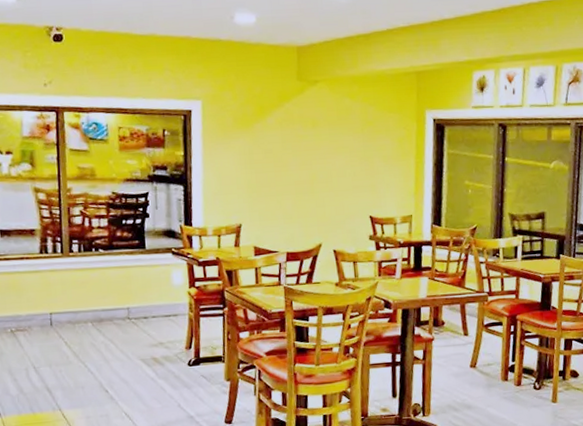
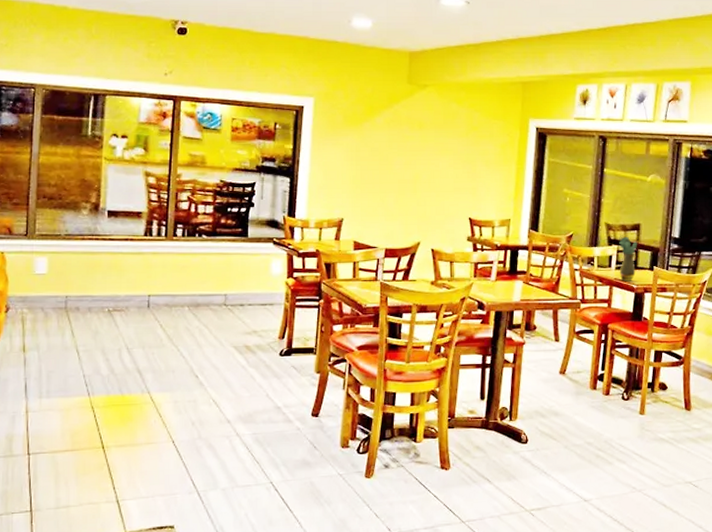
vase: none [524,224,543,272] -> present [619,234,638,282]

